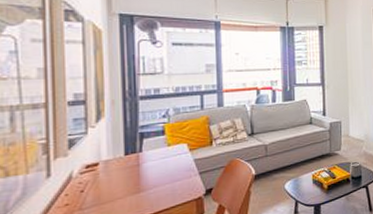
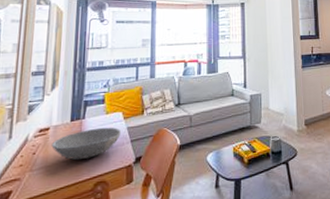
bowl: none [103,159,187,196] -> present [51,127,121,161]

